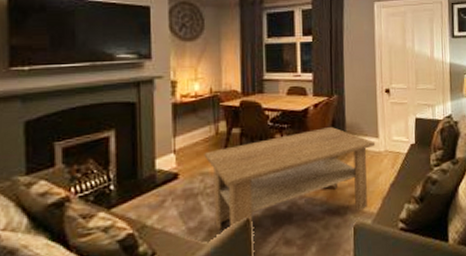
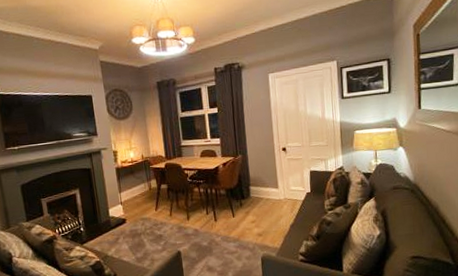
coffee table: present [204,127,376,230] -> none [142,181,276,259]

